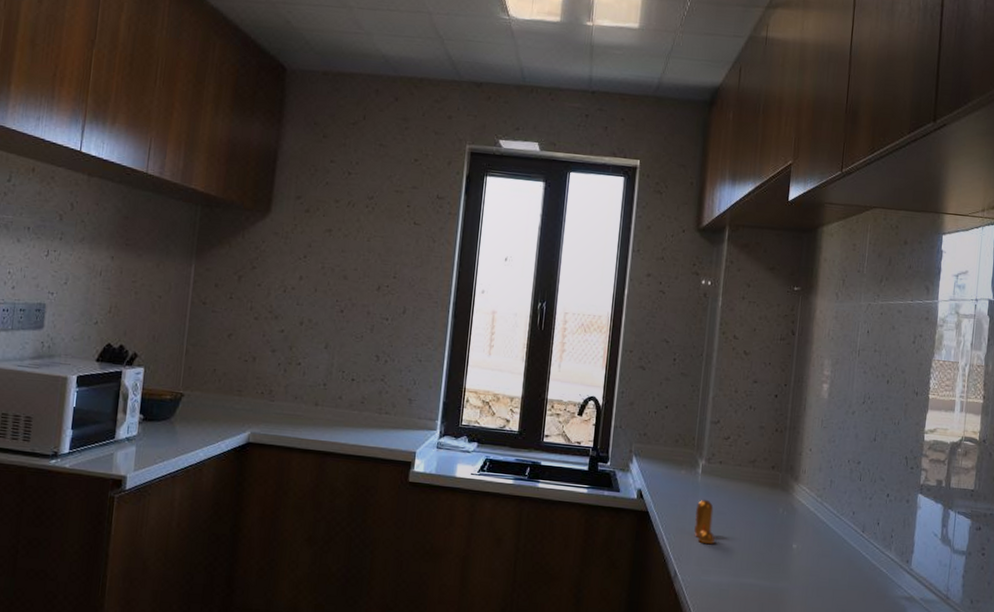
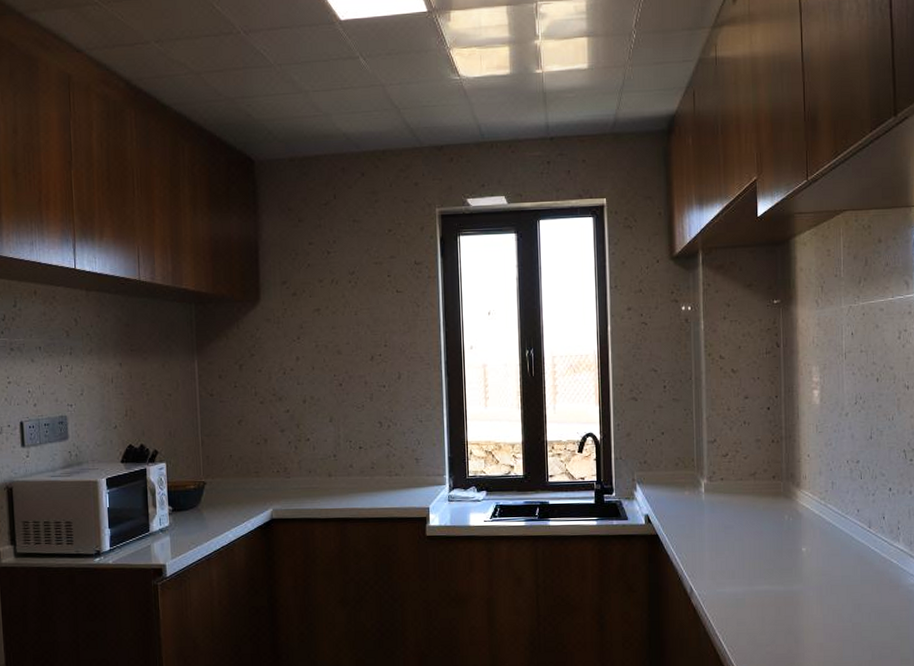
pepper shaker: present [694,499,715,545] -> none [704,516,725,559]

